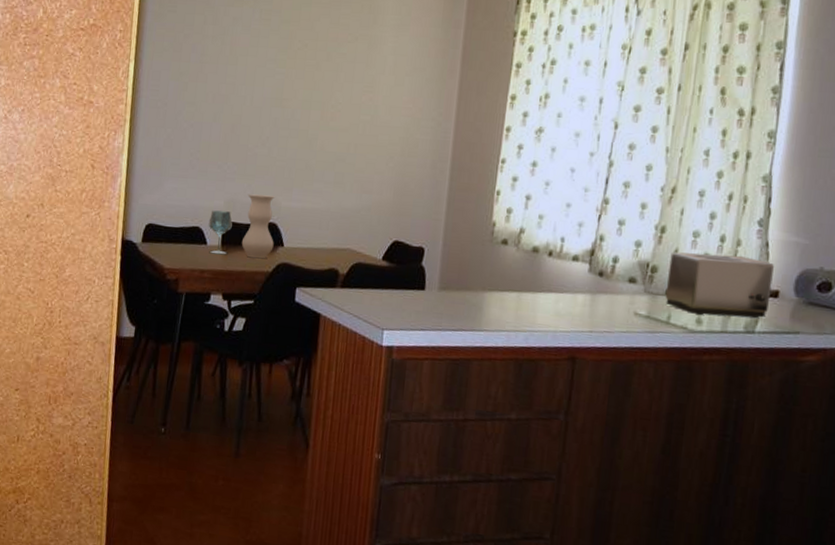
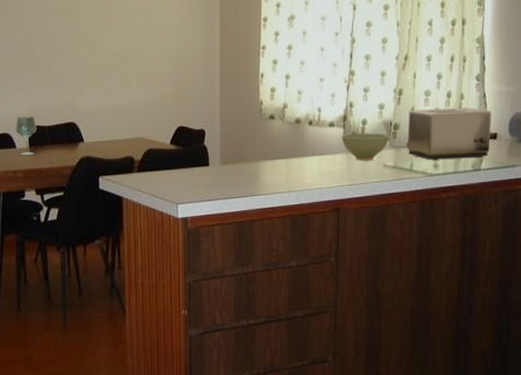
vase: present [241,194,275,259] -> none [46,99,75,155]
bowl: none [585,271,645,306] -> present [341,133,390,161]

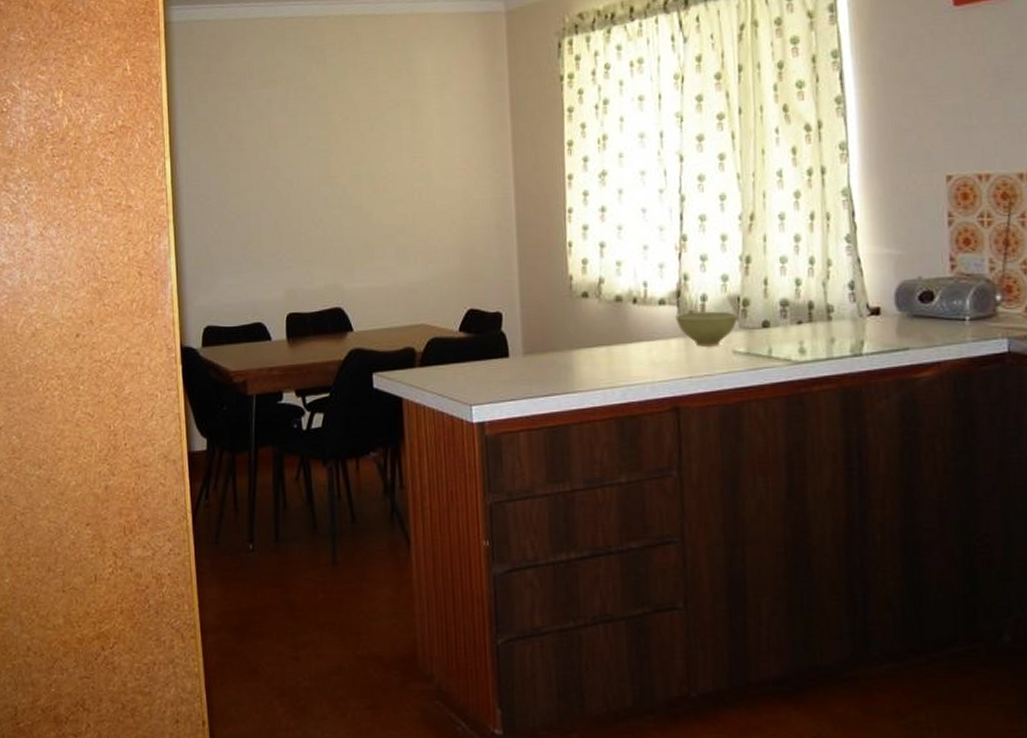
wine glass: present [15,117,37,156] -> none [270,302,296,349]
toaster: present [407,108,491,160] -> none [760,276,872,344]

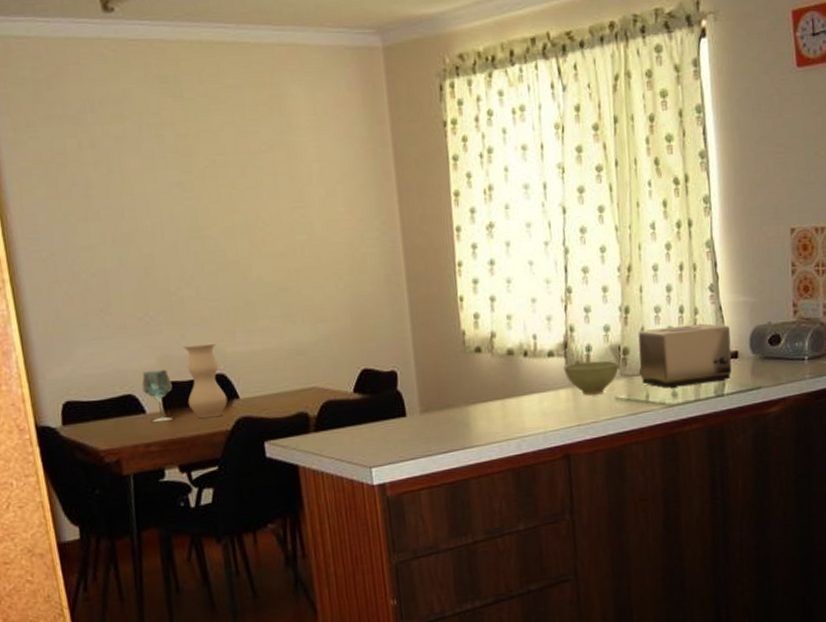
wine glass: none [270,302,296,349] -> present [141,370,175,423]
vase: none [307,279,343,348] -> present [182,343,228,419]
toaster: none [760,276,872,344] -> present [638,323,732,388]

